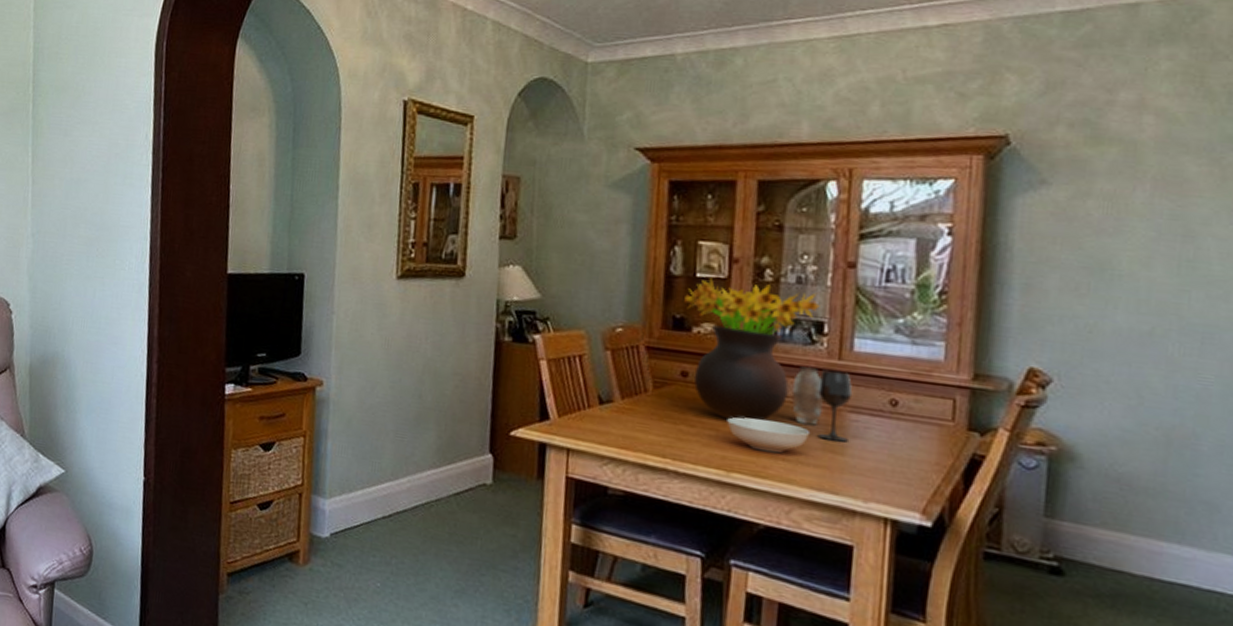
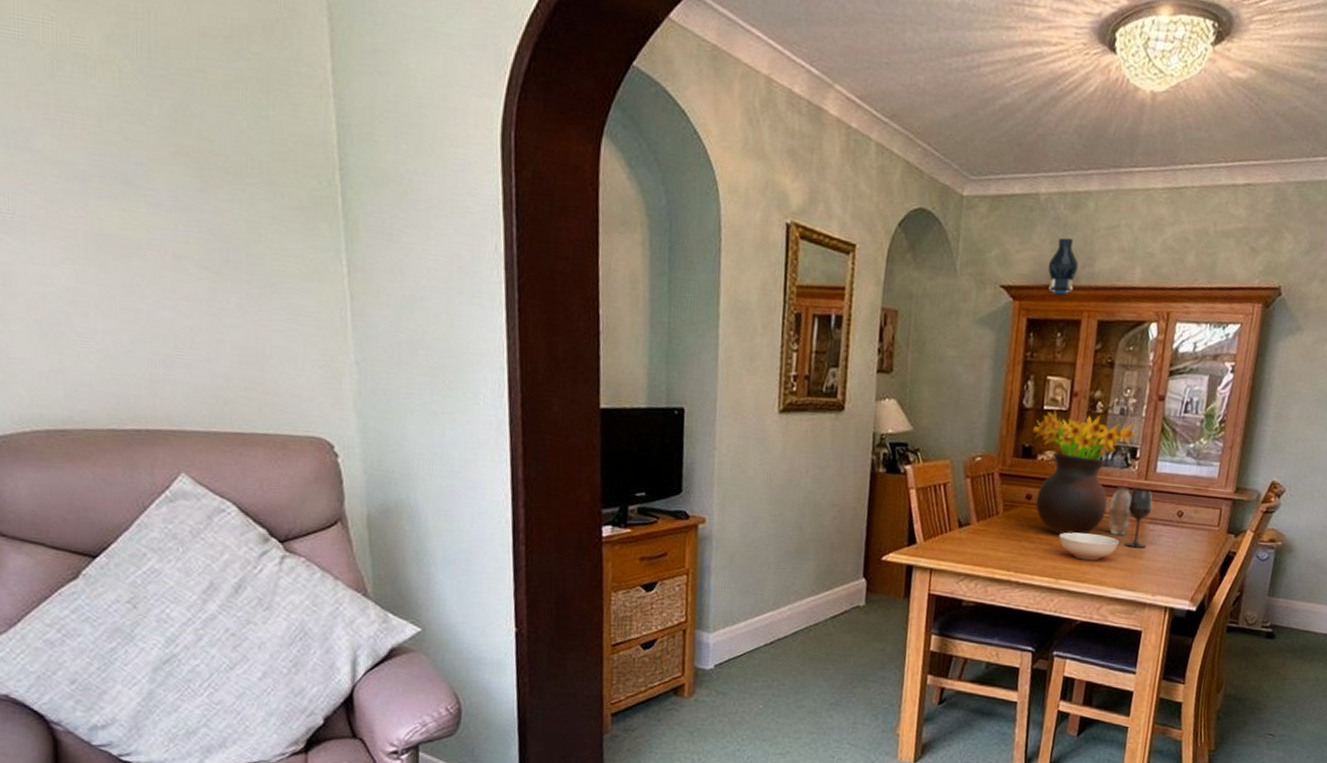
vase: none [690,96,729,157] -> present [1047,237,1079,296]

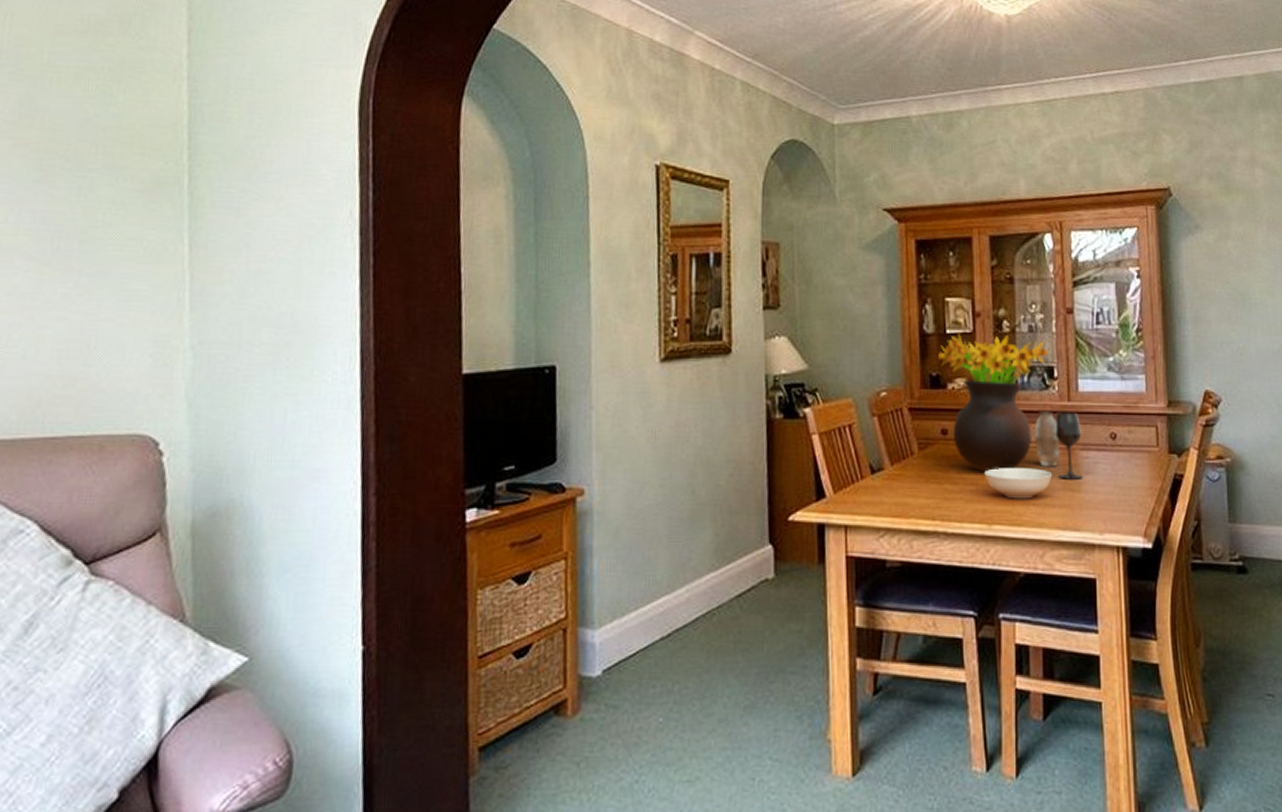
vase: present [1047,237,1079,296] -> none [929,157,960,215]

